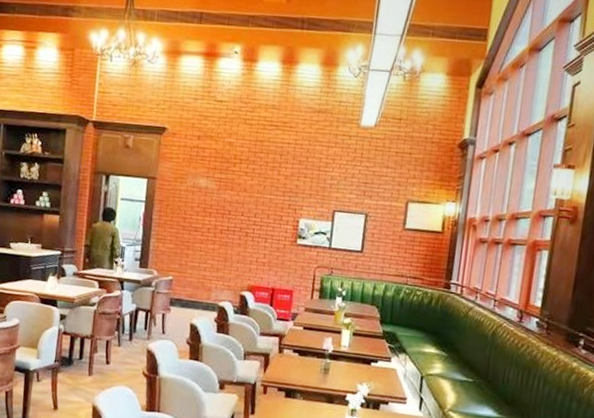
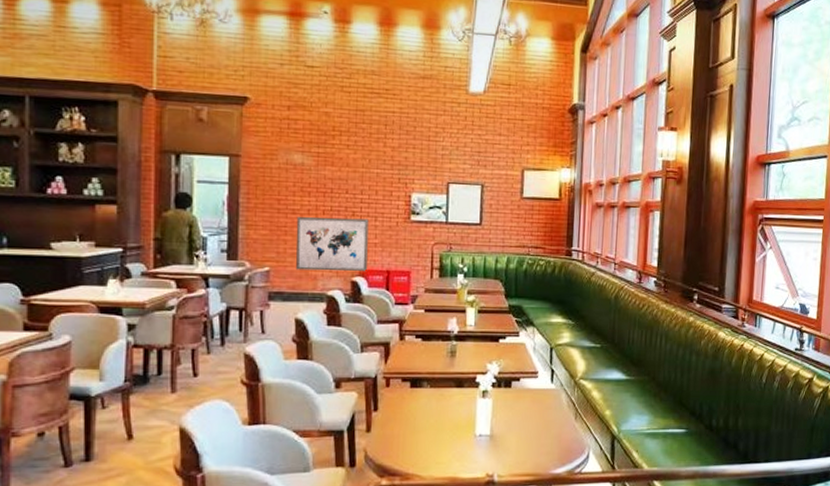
wall art: none [194,234,260,288] -> present [295,216,369,272]

